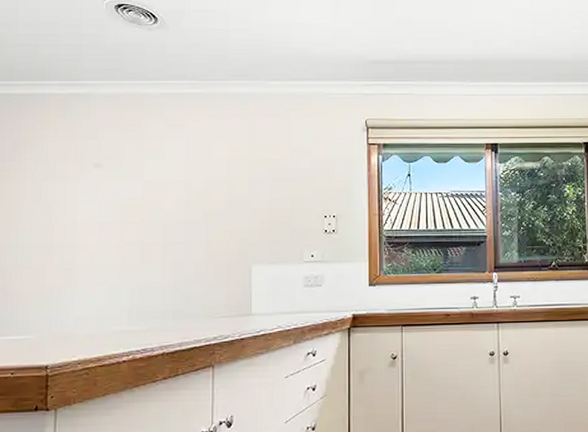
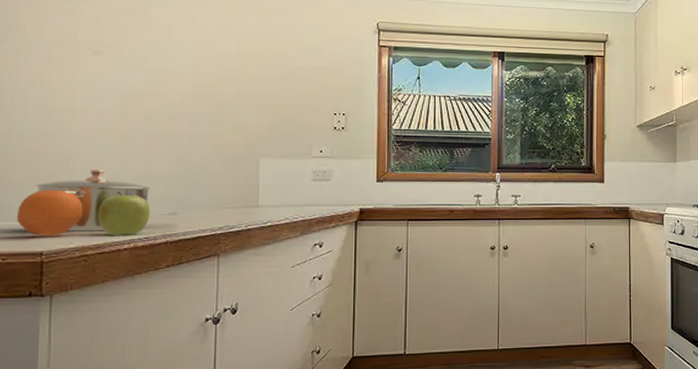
fruit: none [23,302,85,350] -> present [16,189,83,236]
cooking pot: none [41,281,148,345] -> present [36,169,151,232]
fruit: none [98,302,148,348] -> present [98,191,151,235]

